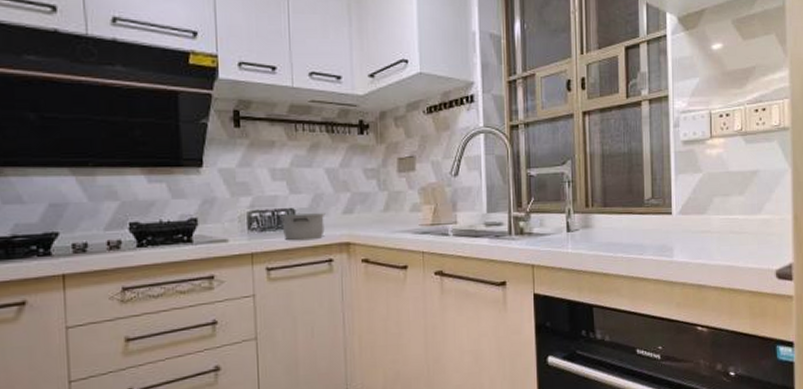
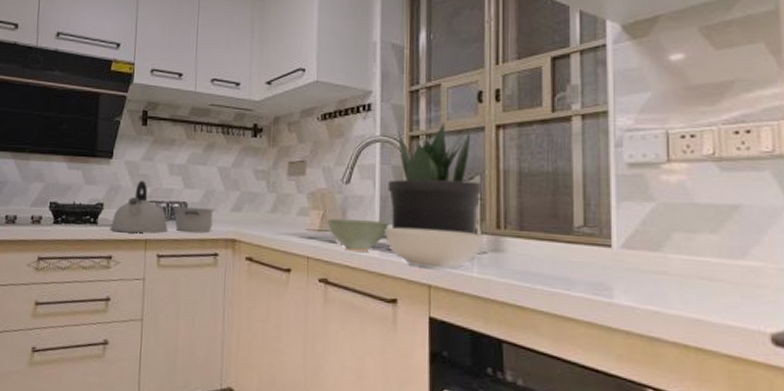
kettle: none [208,188,276,249] -> present [110,180,168,234]
bowl: none [438,210,495,243] -> present [326,218,388,253]
bowl: none [491,213,576,249] -> present [384,227,485,270]
planter: none [493,110,573,217] -> present [388,122,482,235]

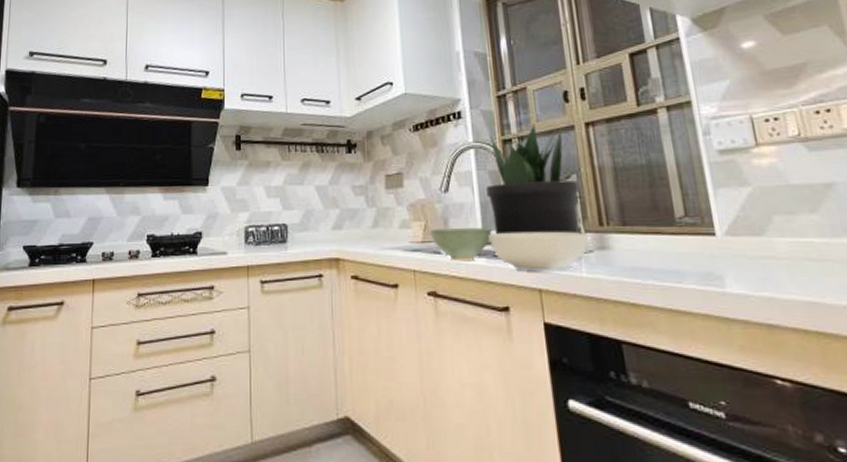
kettle: present [110,180,168,234] -> none [210,205,270,261]
cooking pot: present [175,207,215,234] -> none [275,229,316,255]

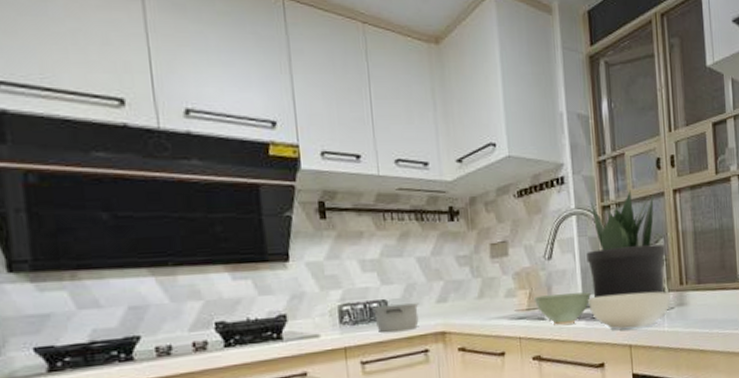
cooking pot: none [275,229,316,255] -> present [373,303,419,334]

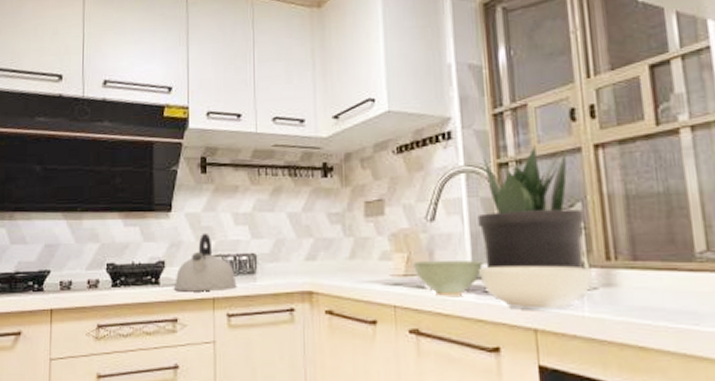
kettle: none [299,282,369,345] -> present [173,232,237,292]
cooking pot: present [373,303,419,334] -> none [243,259,287,287]

